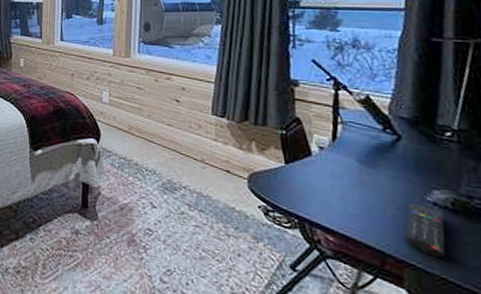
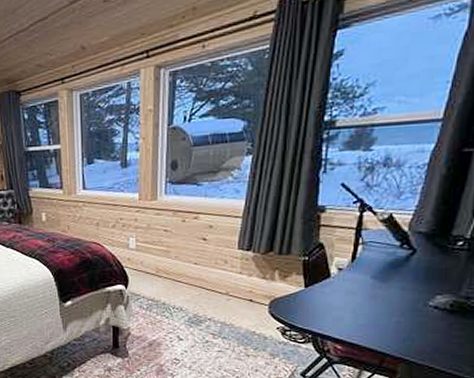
remote control: present [404,202,446,258] -> none [404,308,441,351]

